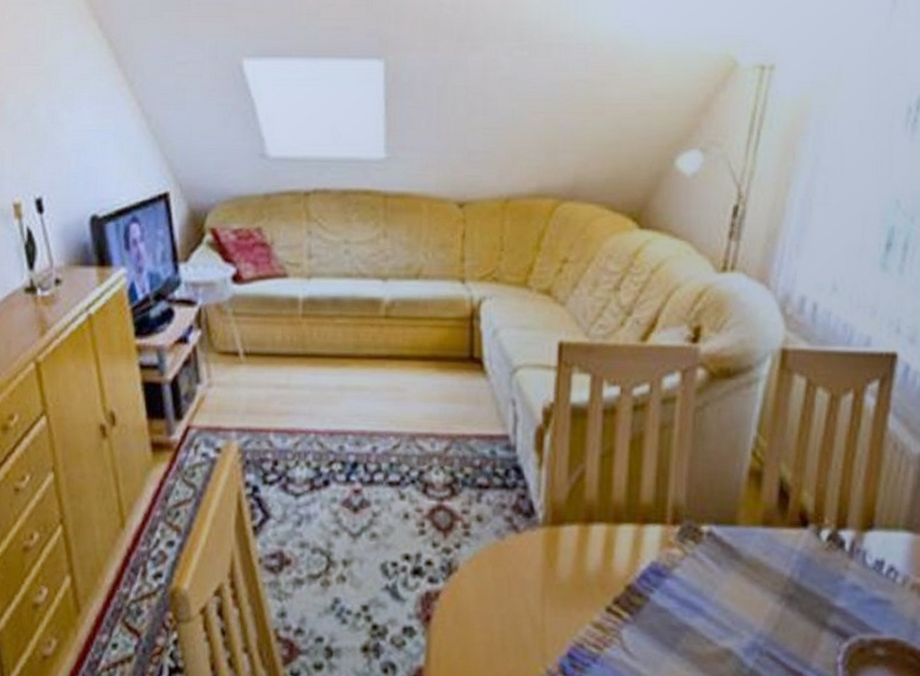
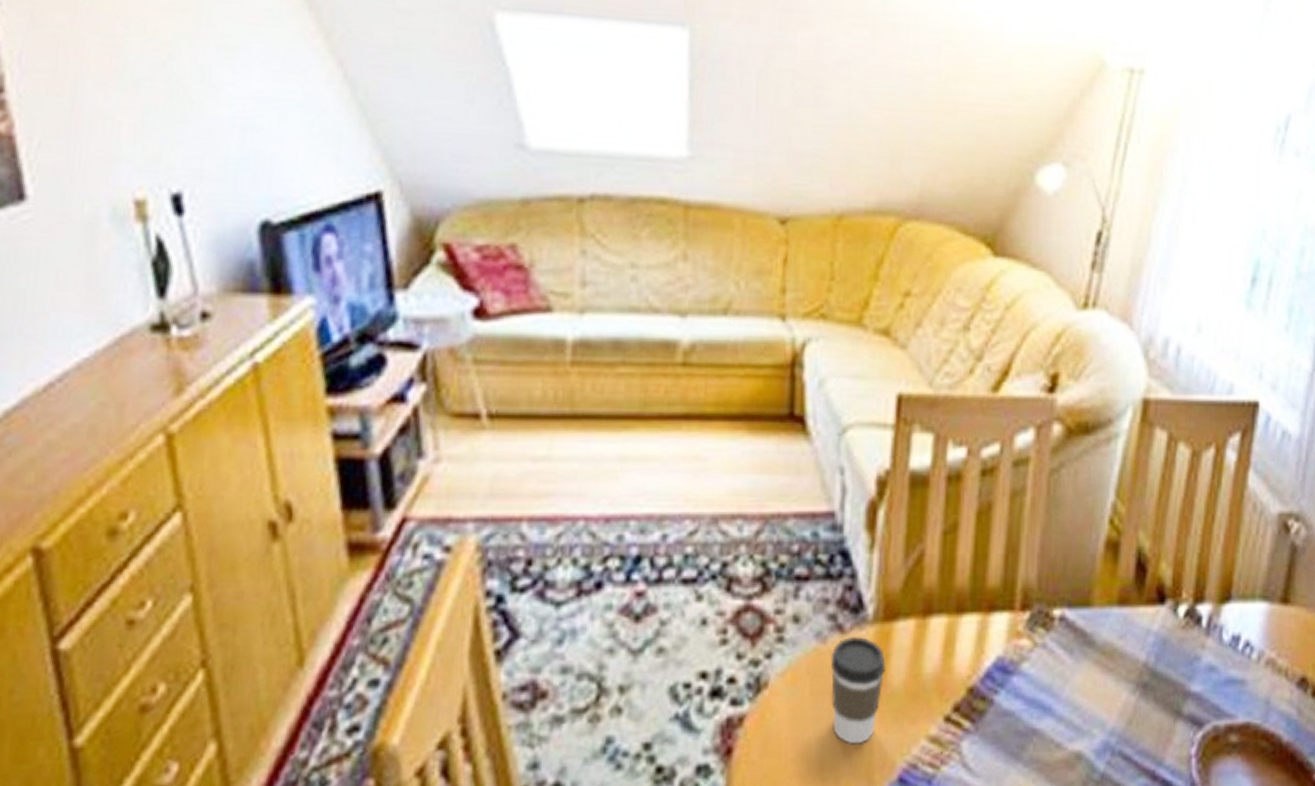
coffee cup: none [508,536,555,623] -> present [830,637,886,745]

